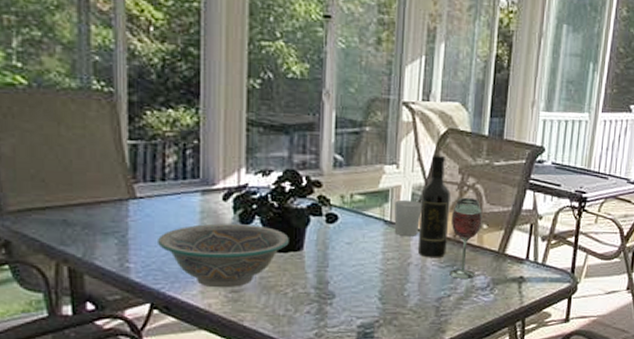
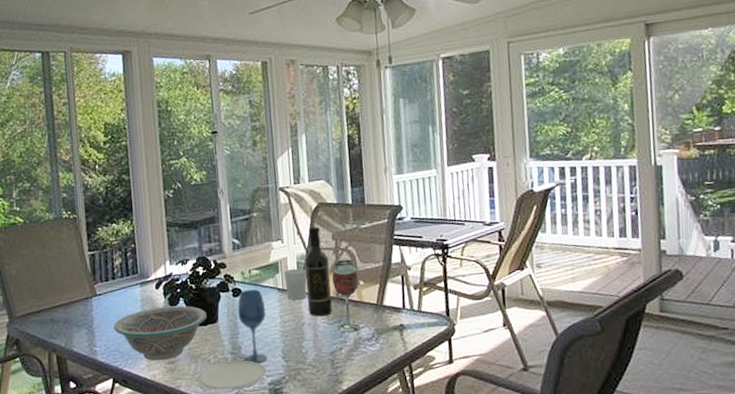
plate: none [268,296,357,329] -> present [198,360,266,390]
wineglass: none [330,216,366,303] -> present [238,289,267,364]

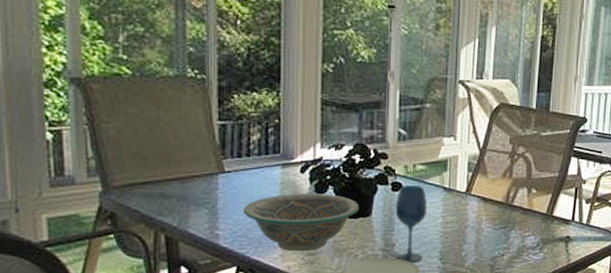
candle holder: present [284,268,307,300] -> none [452,168,477,201]
wine bottle: present [304,226,333,317] -> none [473,127,503,221]
wineglass: present [331,259,360,333] -> none [503,165,532,239]

